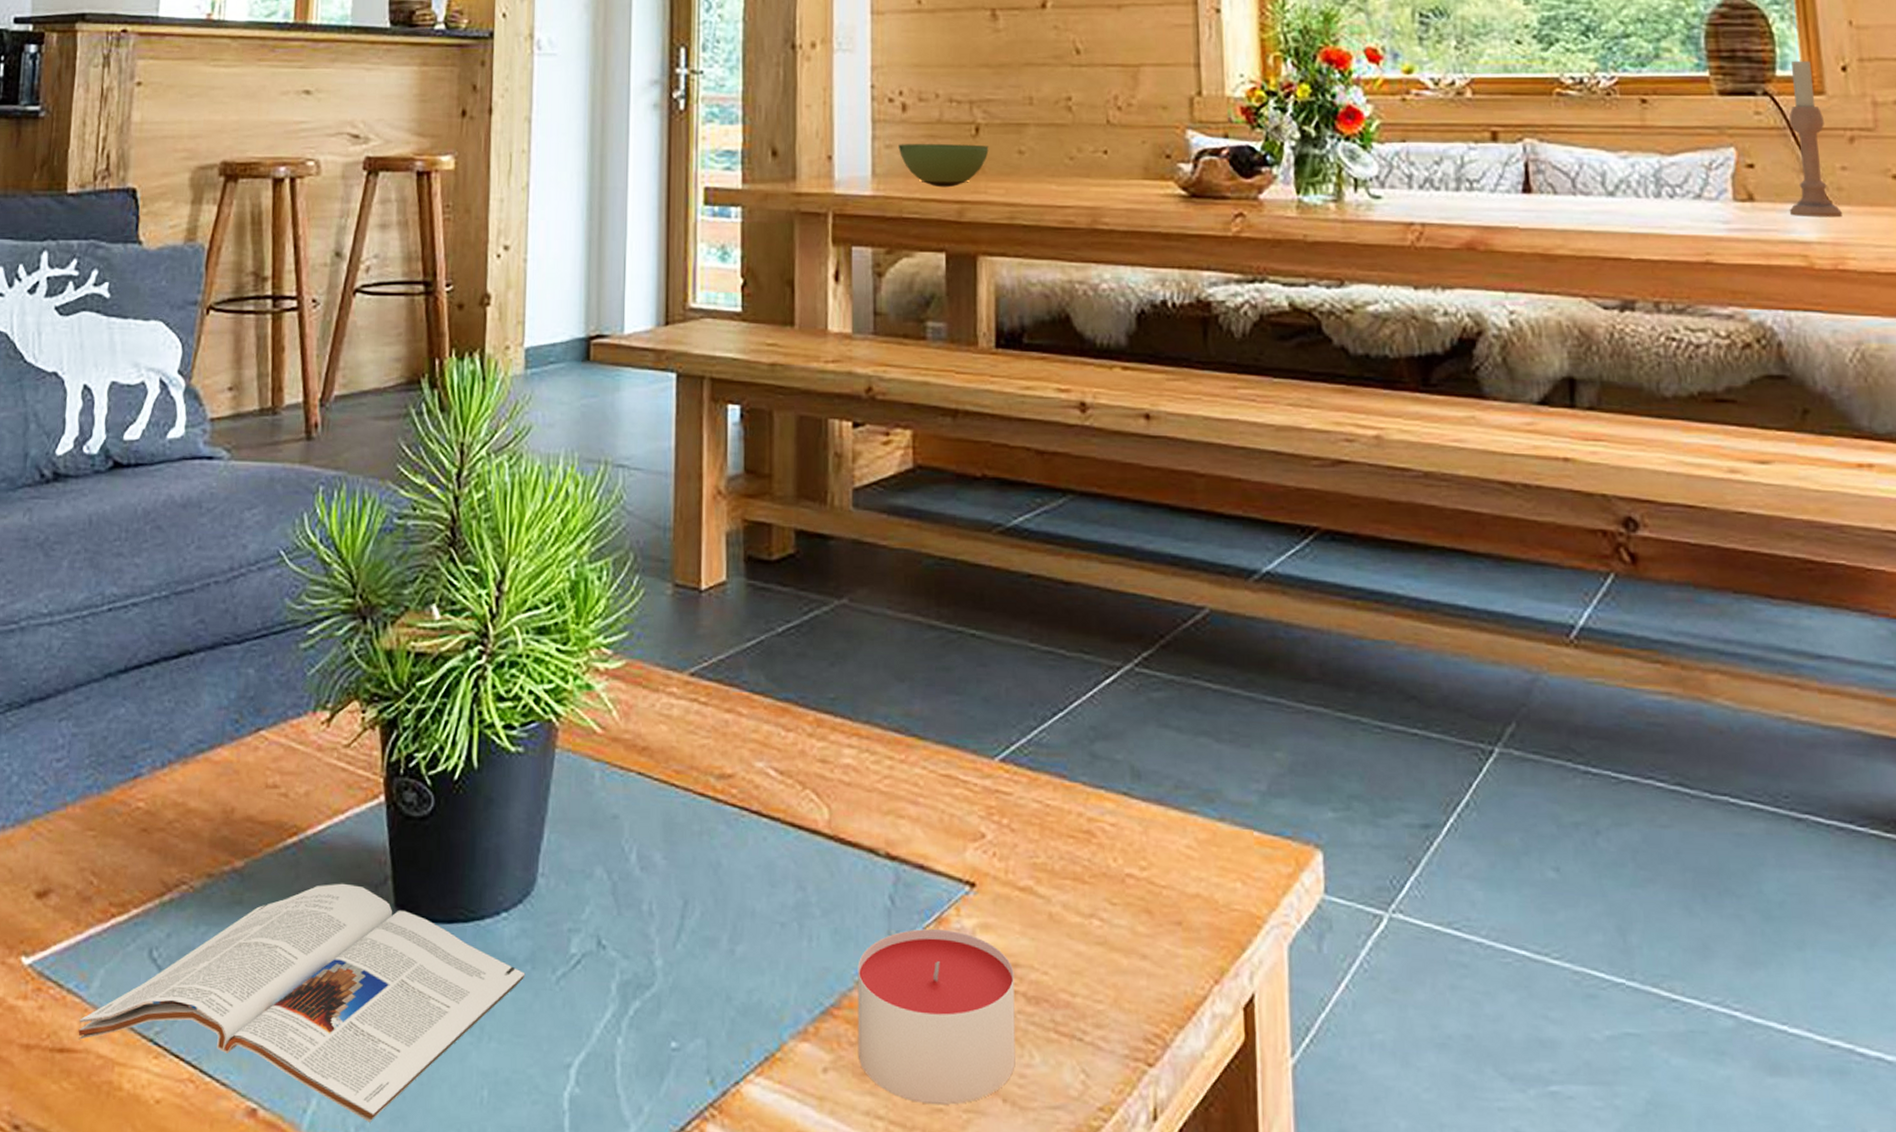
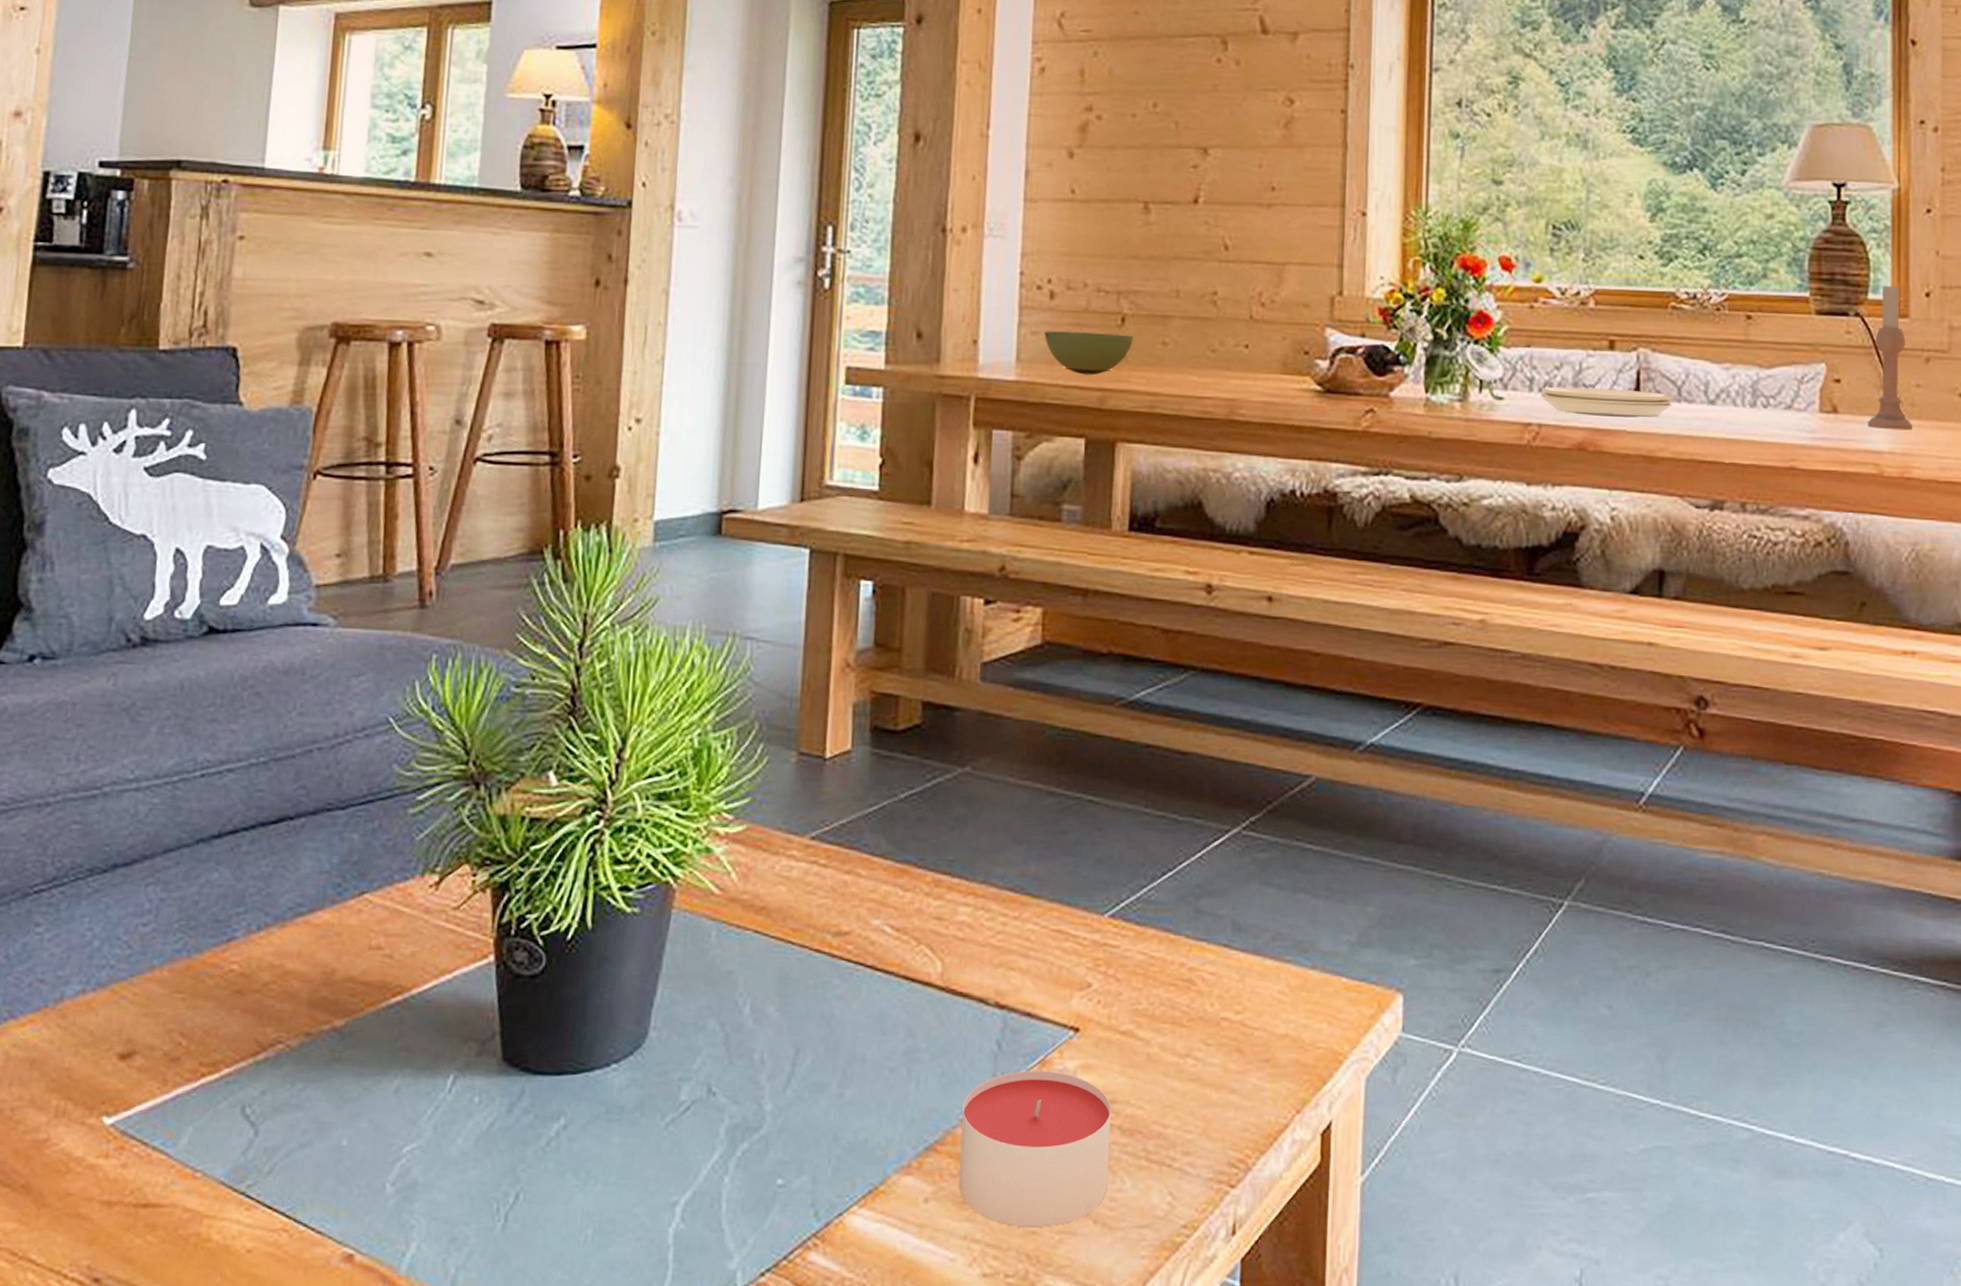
magazine: present [78,883,526,1122] -> none [164,1039,634,1263]
plate: none [1421,182,1567,214] -> present [1541,386,1672,418]

